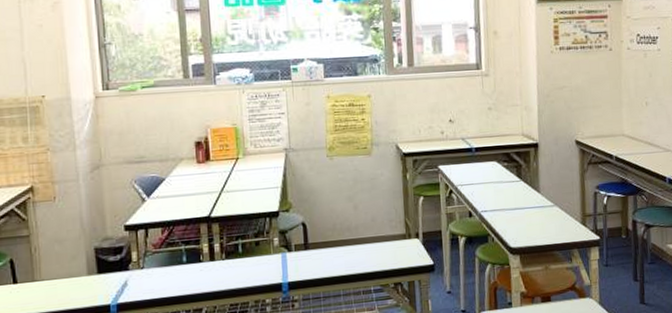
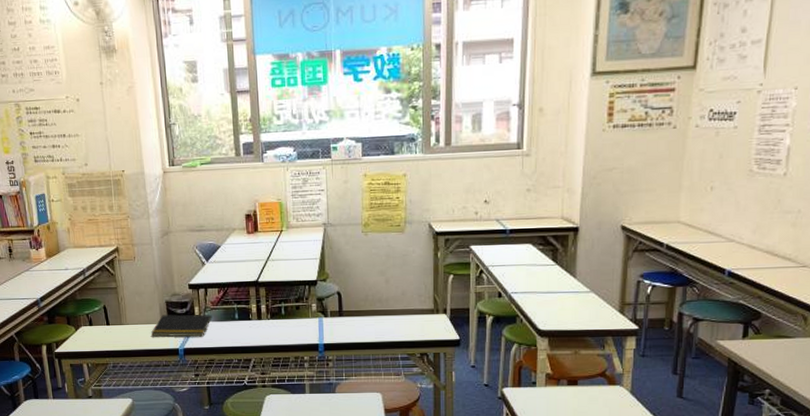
notepad: none [74,259,154,293] -> present [151,314,212,337]

